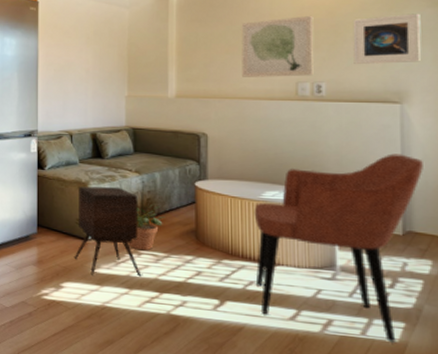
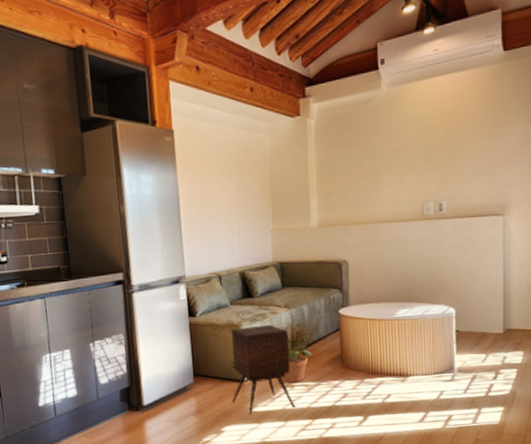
wall art: present [241,15,314,77] -> none [374,134,436,201]
armchair: present [254,153,423,343] -> none [389,261,519,425]
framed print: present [352,13,421,64] -> none [467,128,520,181]

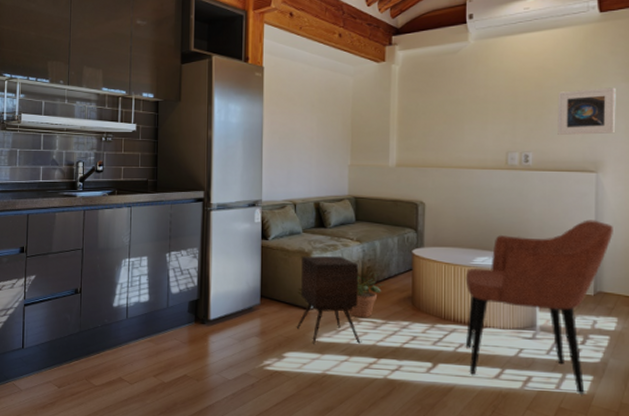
armchair: none [389,261,519,425] -> present [465,220,613,394]
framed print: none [467,128,520,181] -> present [558,87,616,135]

